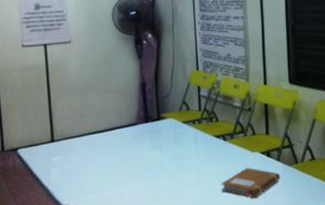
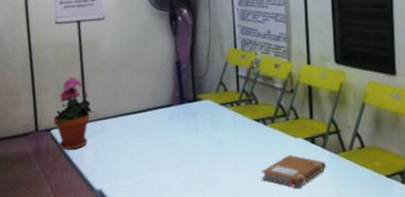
potted plant: none [19,98,60,168] -> present [53,77,93,150]

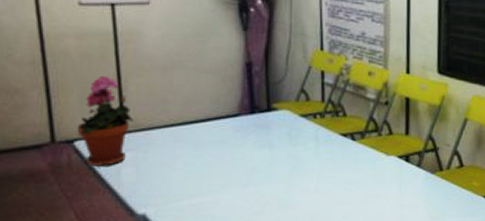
notebook: present [261,154,327,188] -> none [346,173,421,210]

